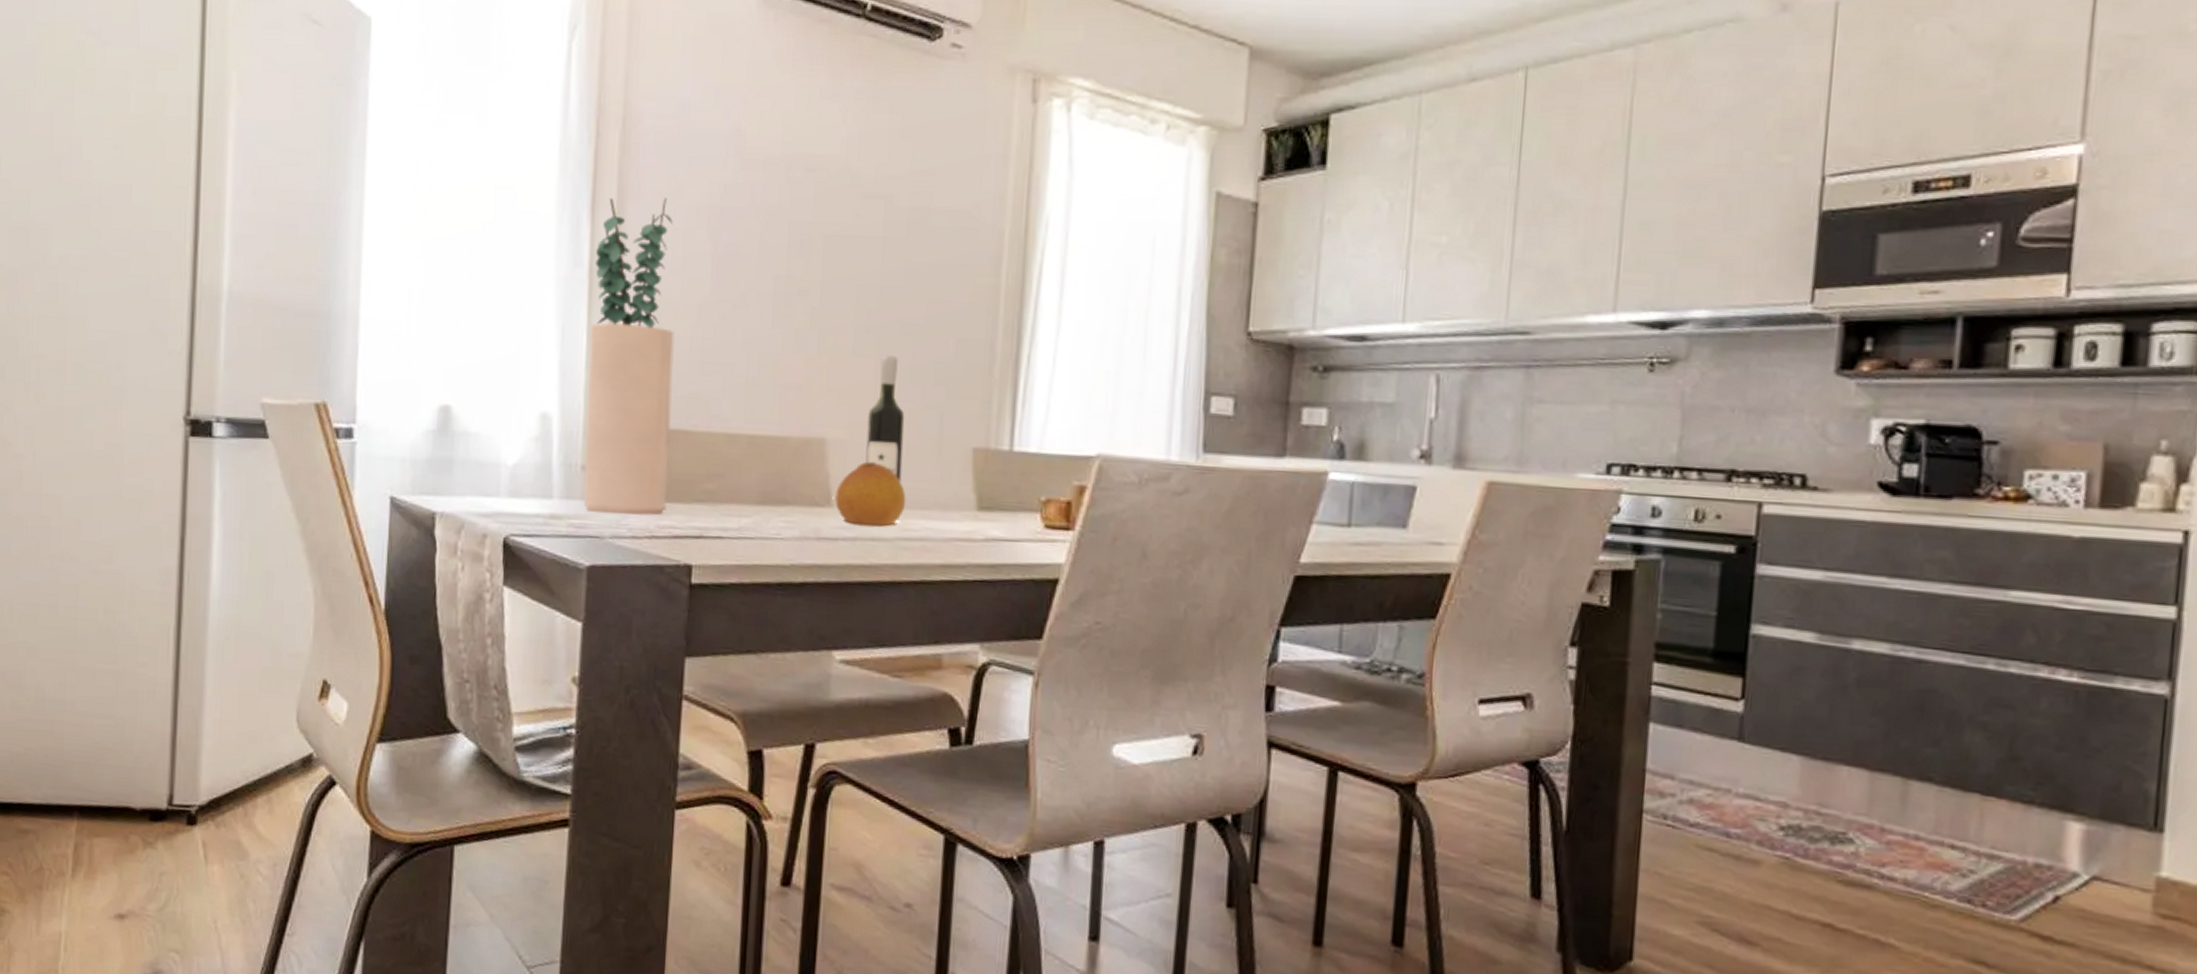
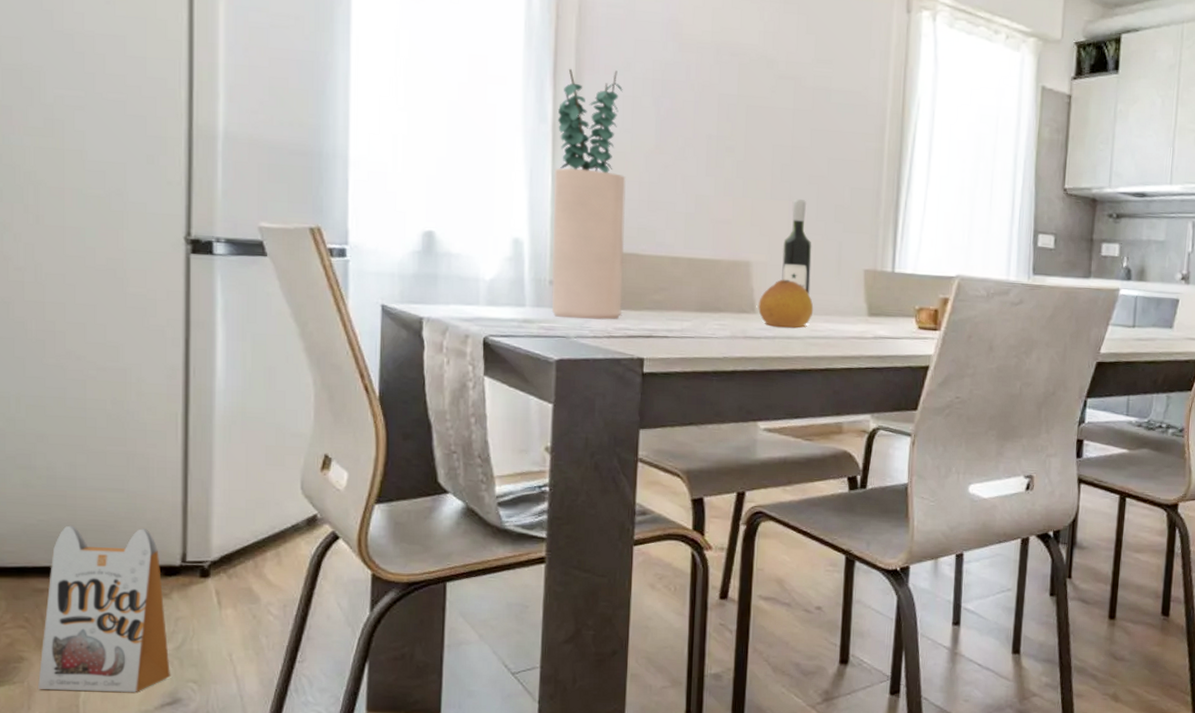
shopping bag: none [17,756,152,960] -> present [37,525,170,692]

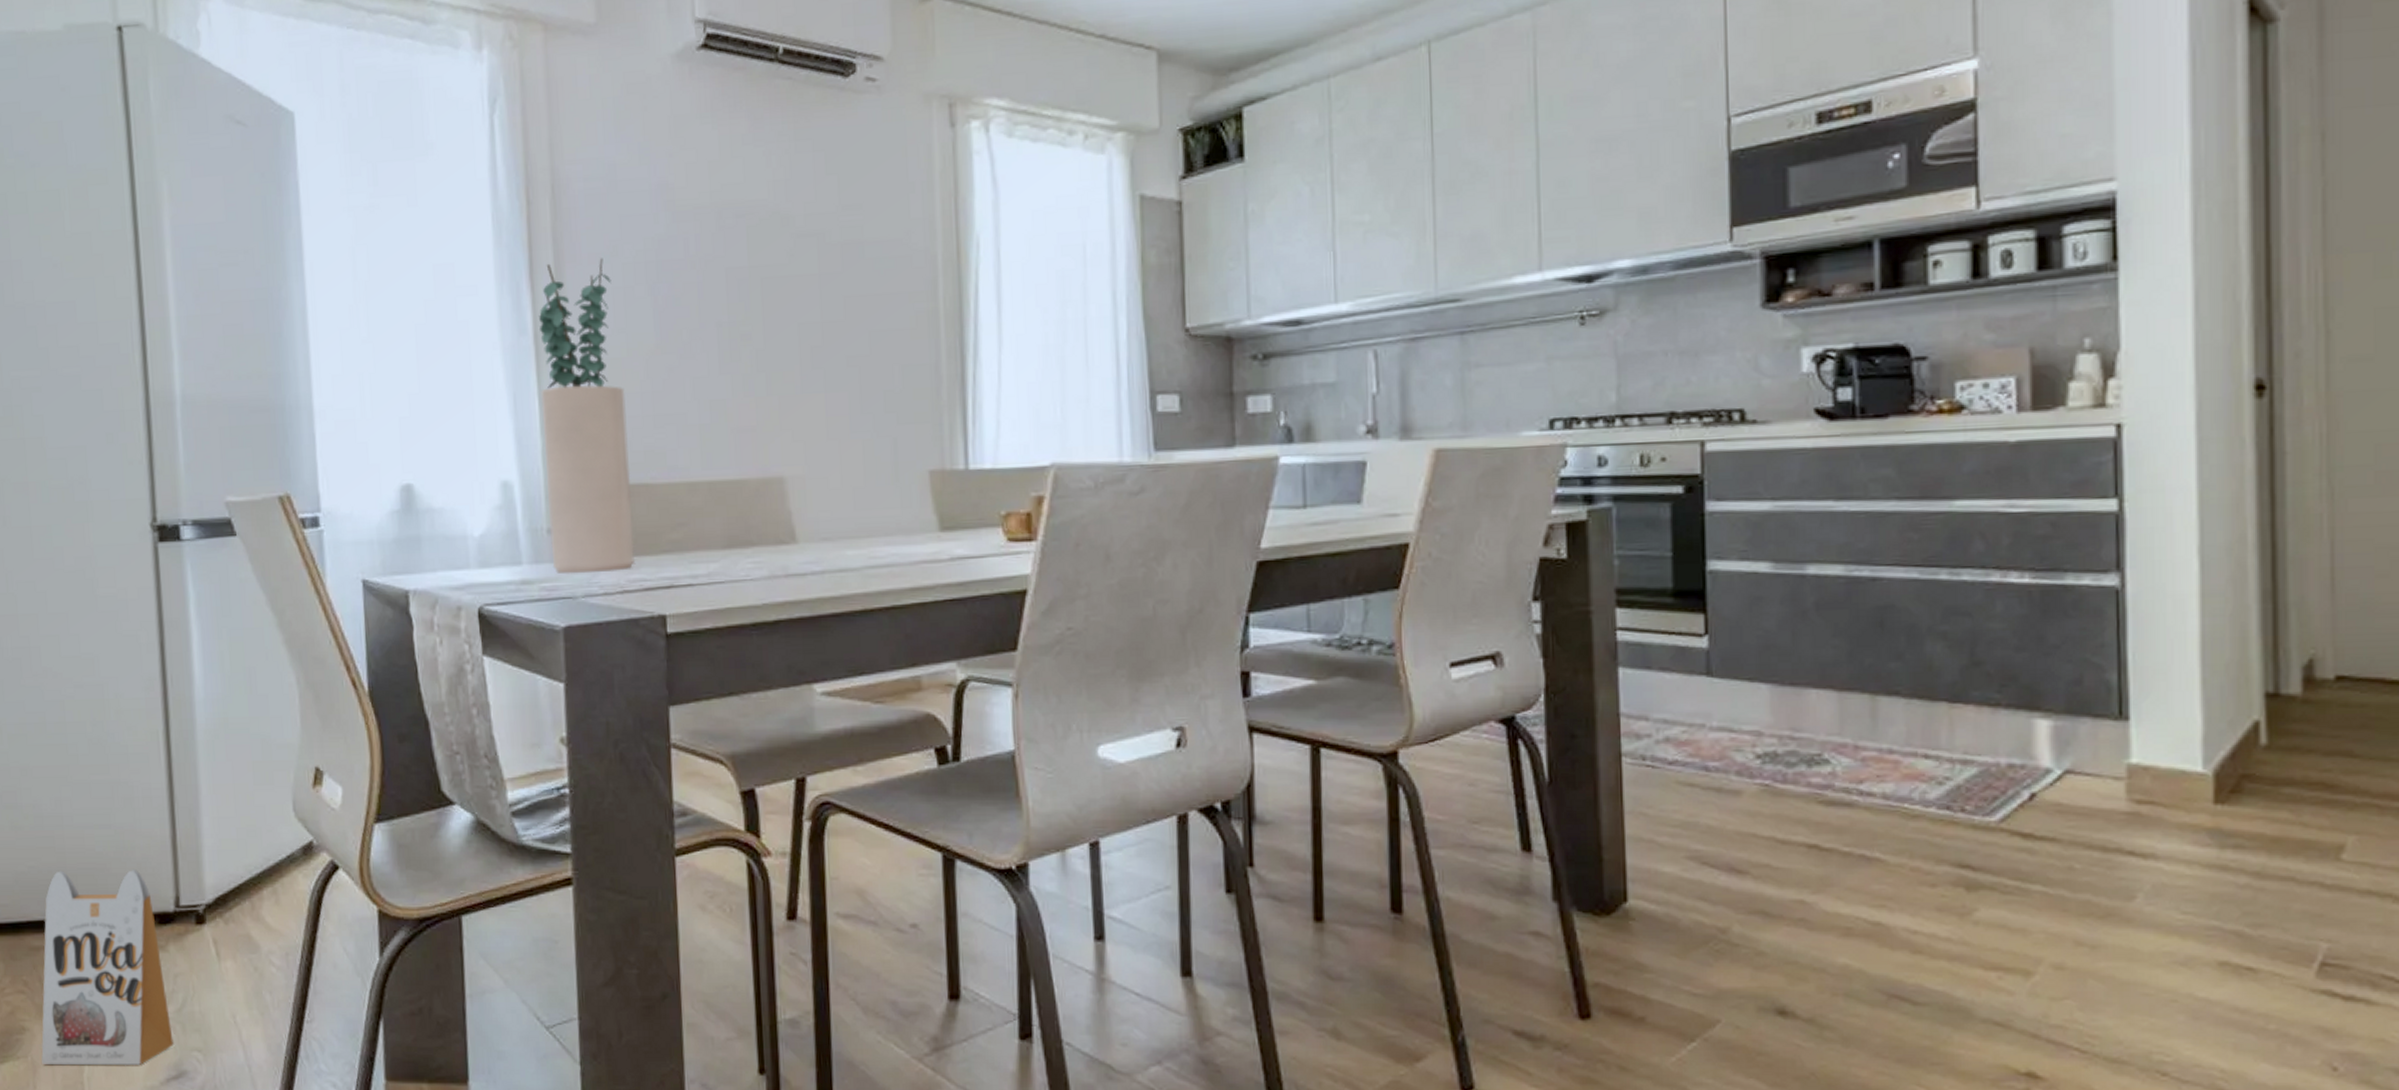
fruit: present [758,279,814,329] -> none [799,494,870,560]
bottle: present [782,199,812,295] -> none [823,389,863,512]

